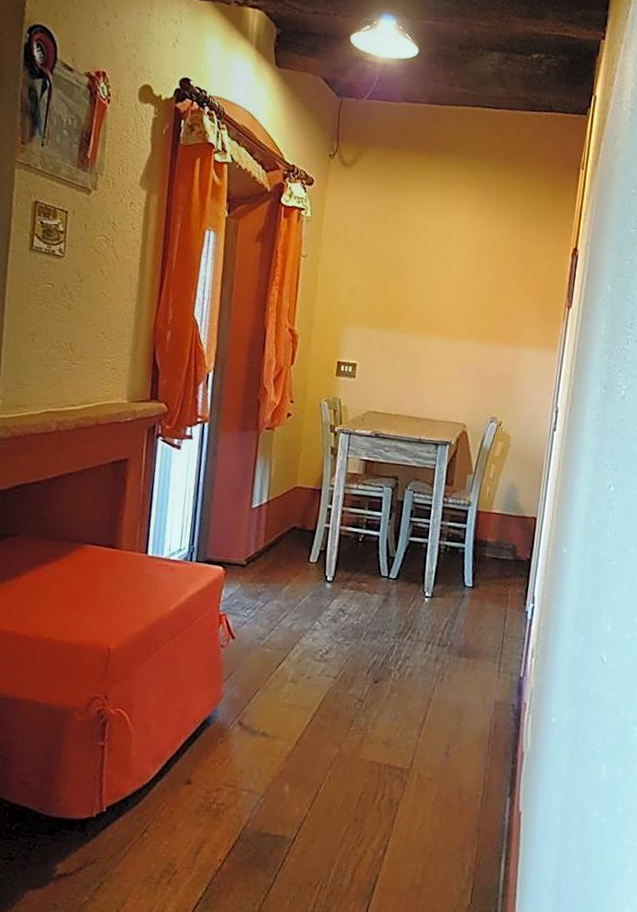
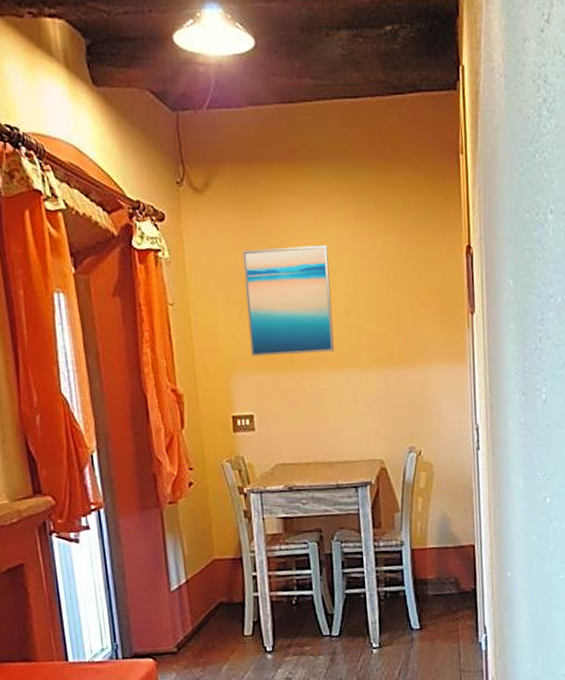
wall art: none [365,220,449,320] -> present [242,245,335,357]

